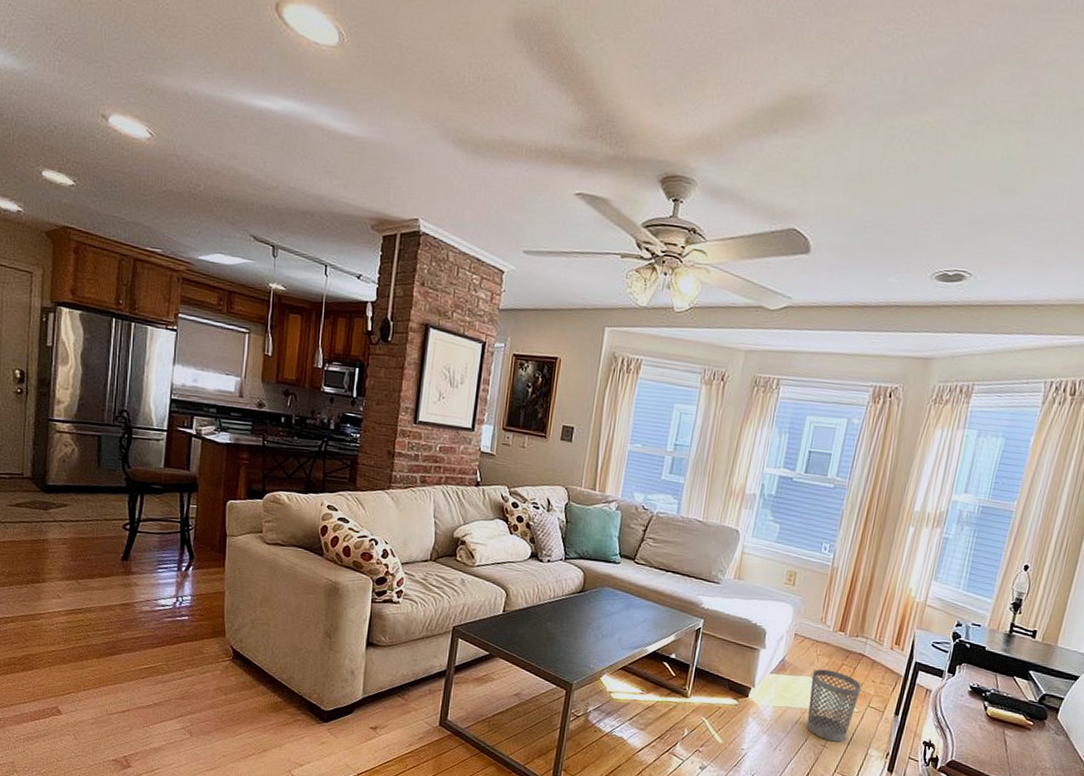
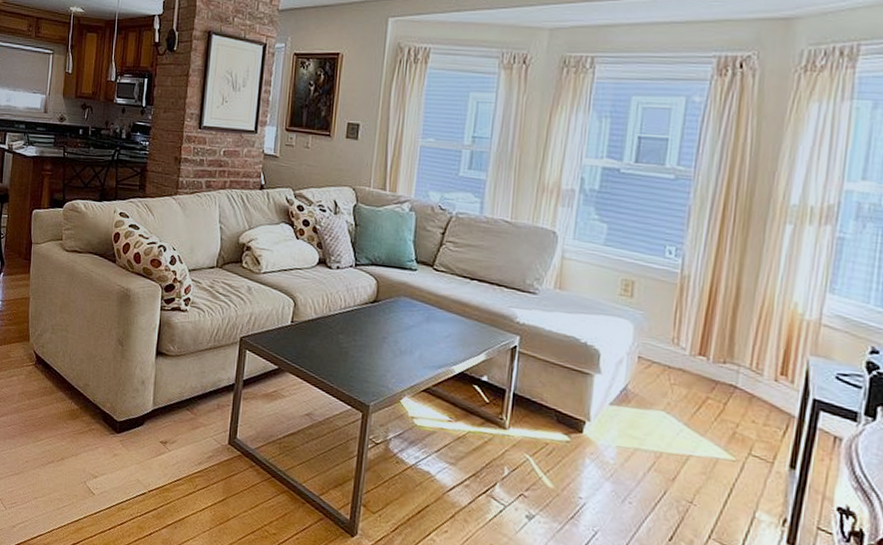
wastebasket: present [806,669,861,742] -> none [664,402,737,499]

